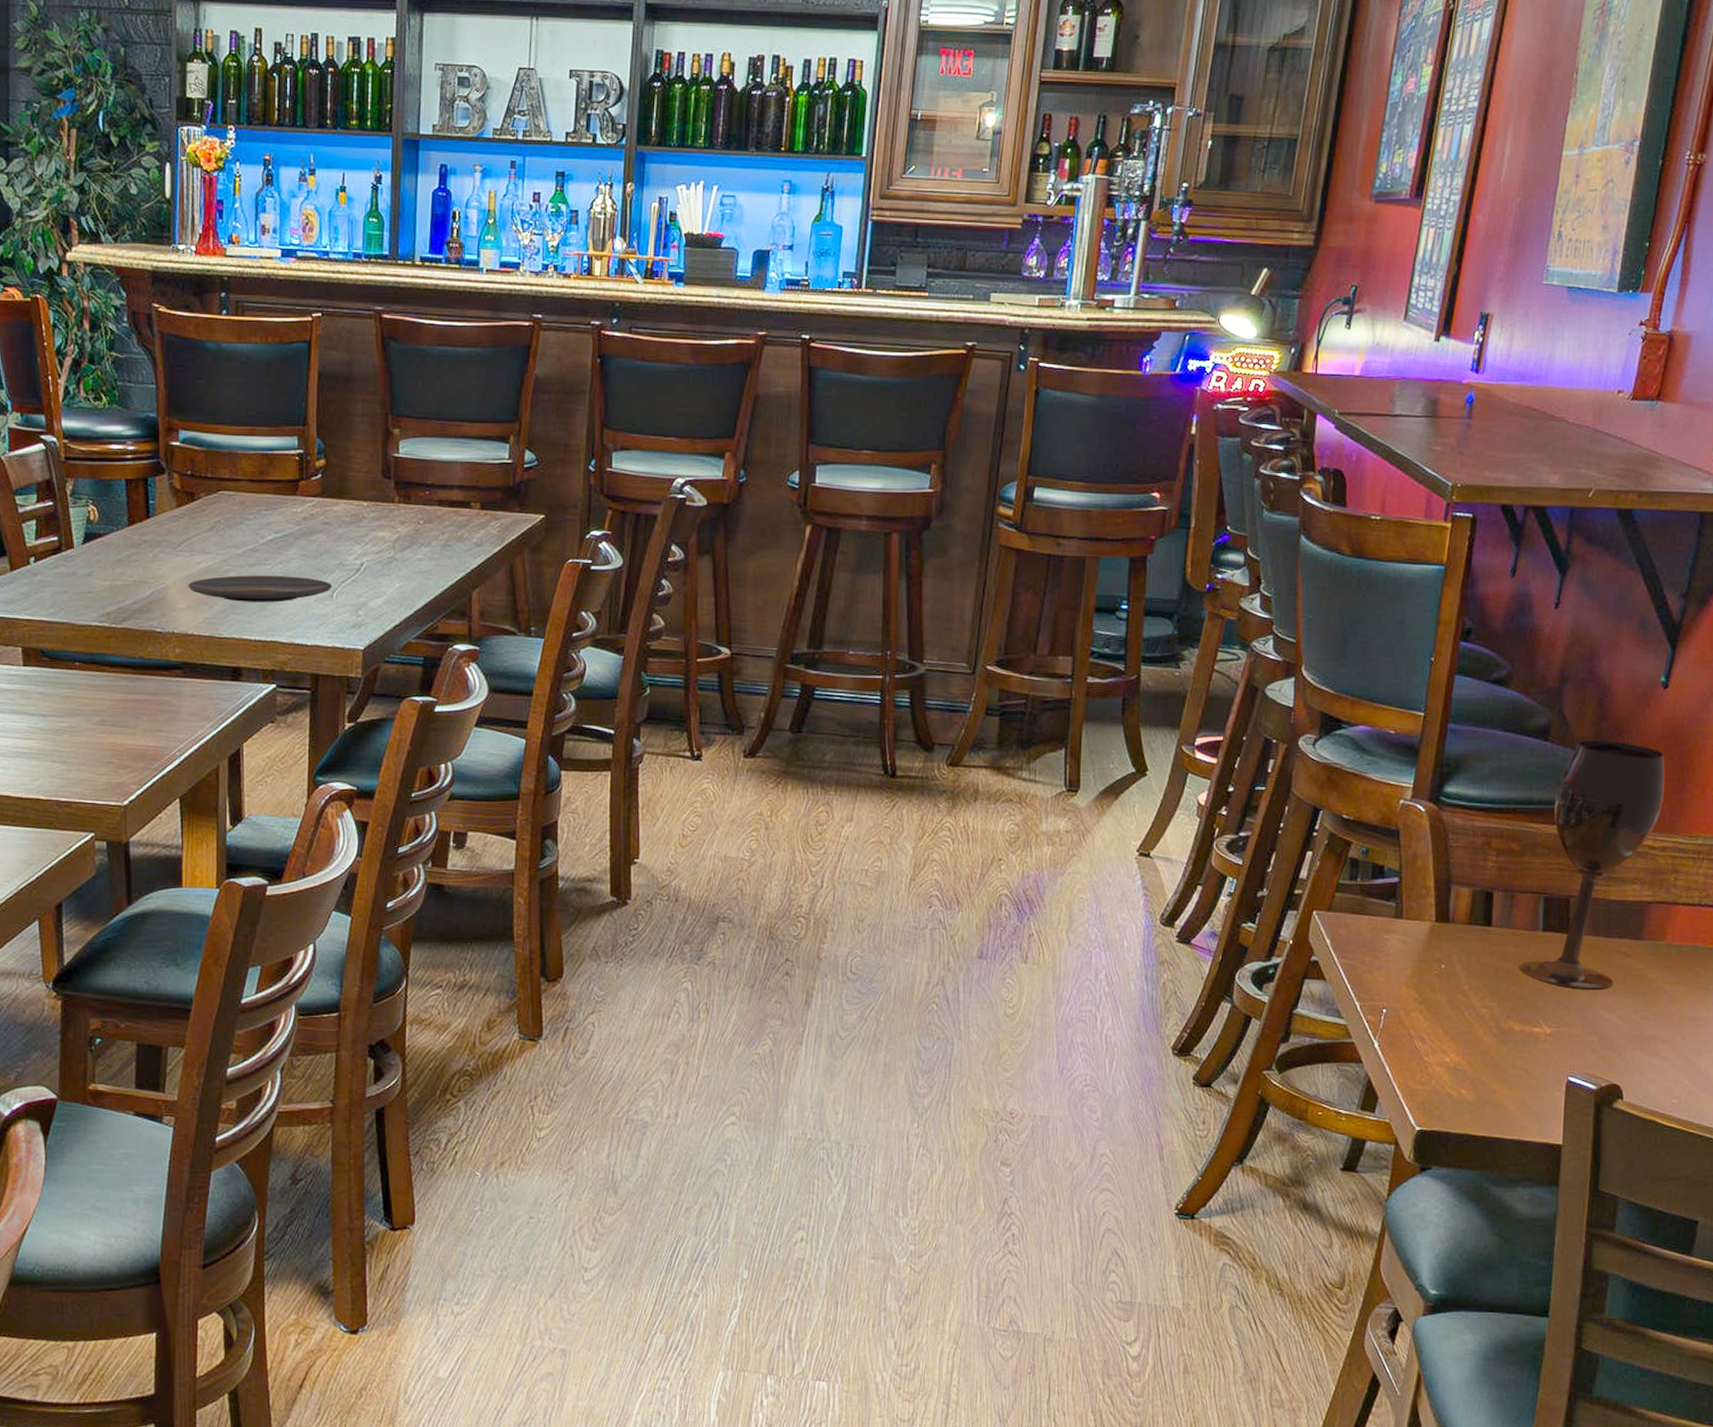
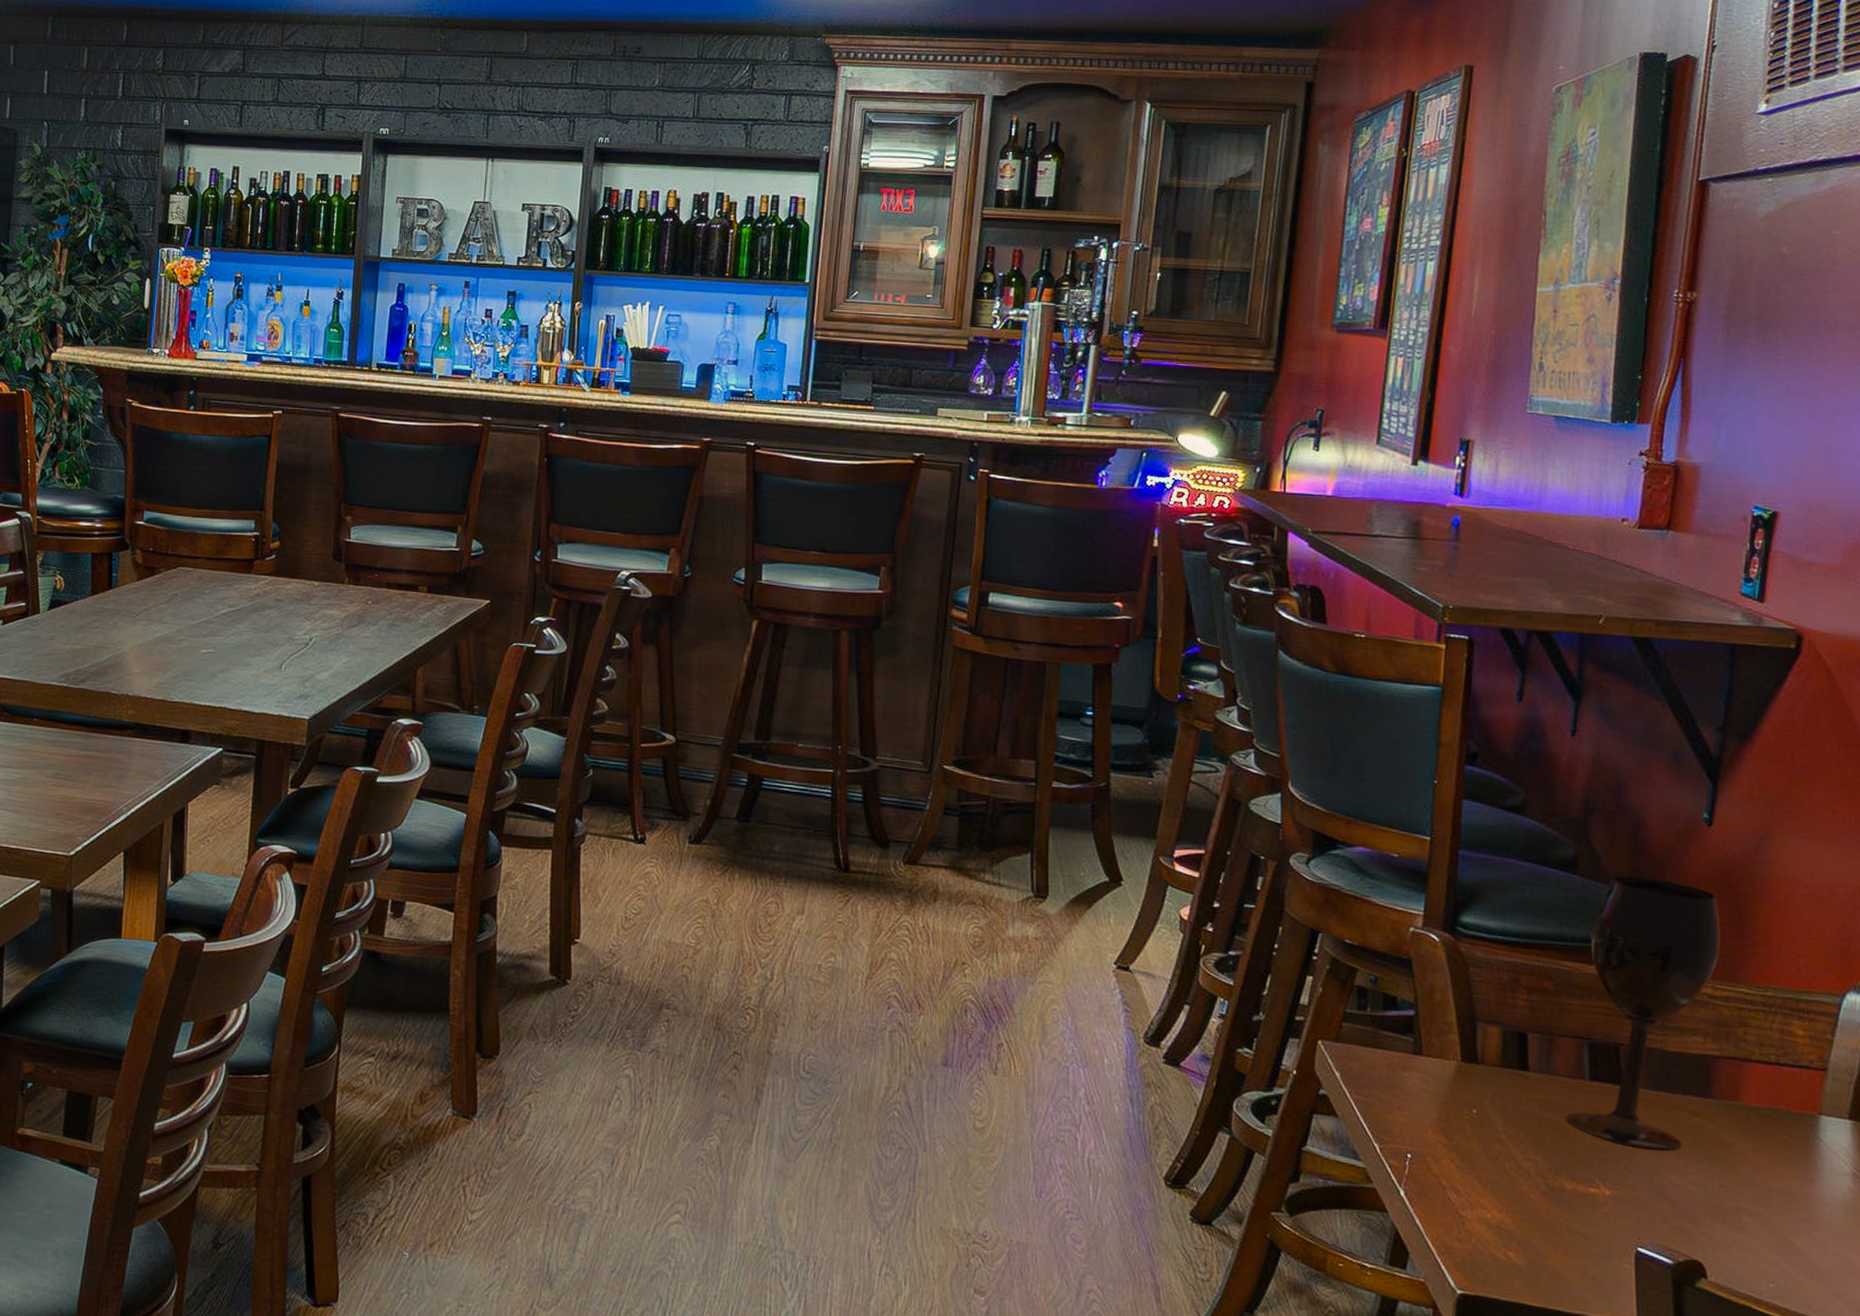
plate: present [187,575,332,602] -> none [143,644,281,671]

